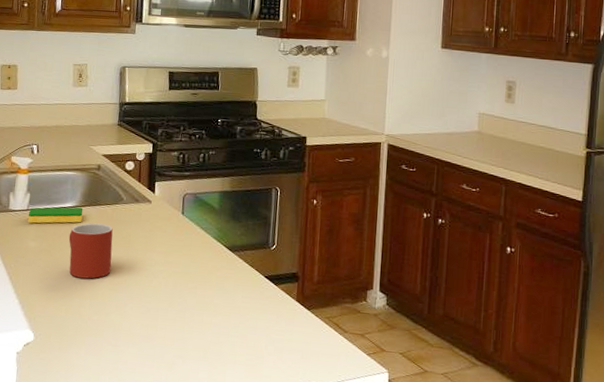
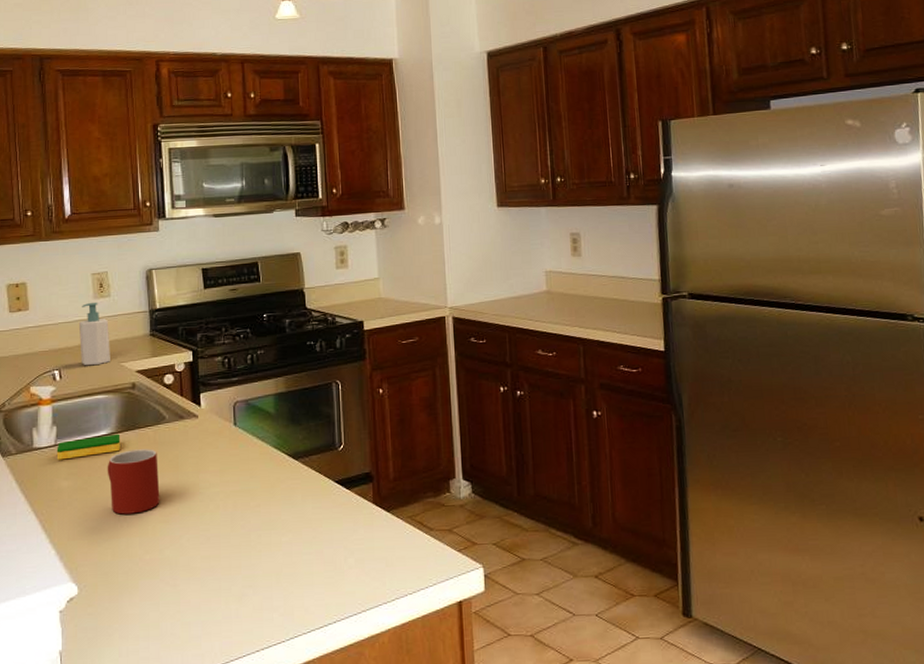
soap bottle: none [56,89,84,146] -> present [79,302,110,366]

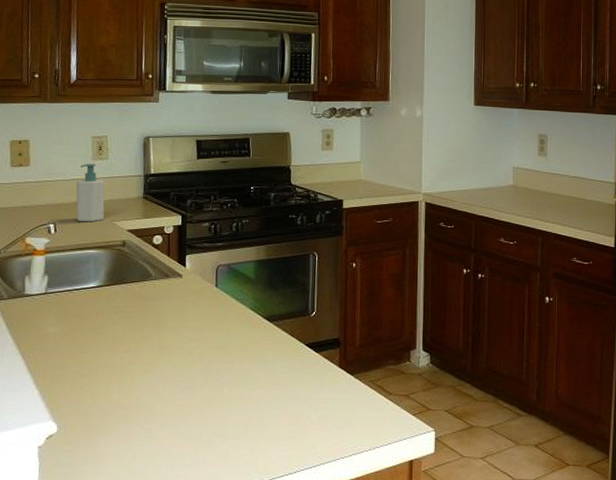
dish sponge: present [56,434,121,460] -> none [46,287,108,307]
mug: present [107,449,160,515] -> none [93,302,142,362]

